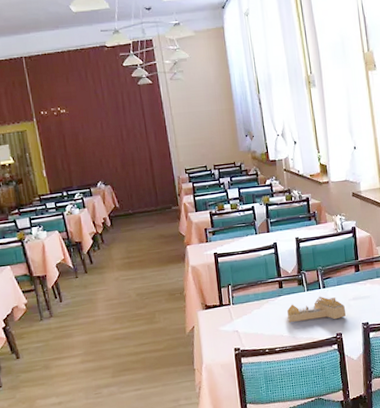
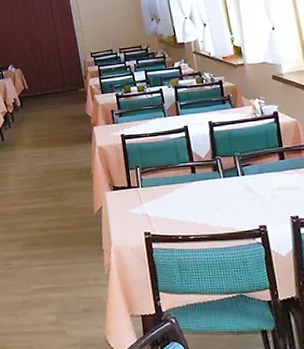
house frame: present [287,296,346,322] -> none [201,184,270,211]

